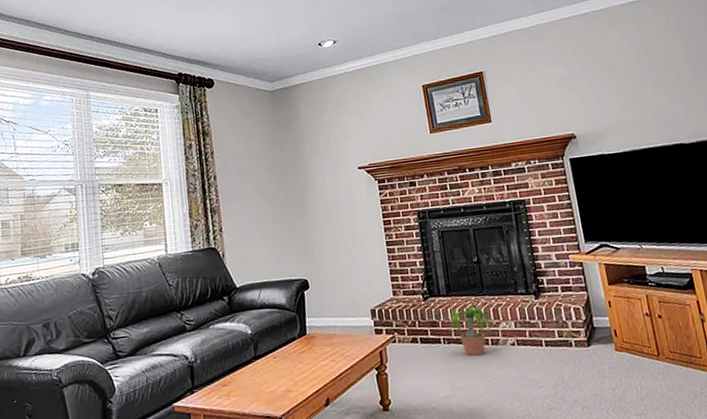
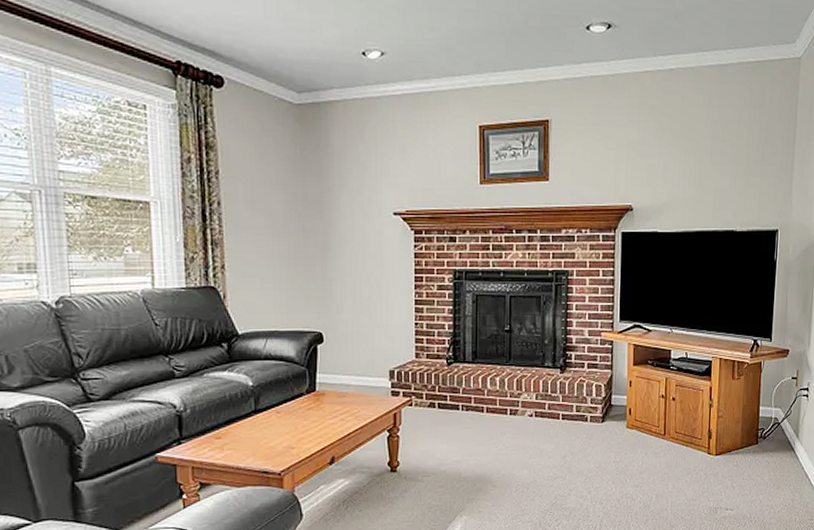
potted plant: present [448,305,496,356] -> none [469,374,516,424]

